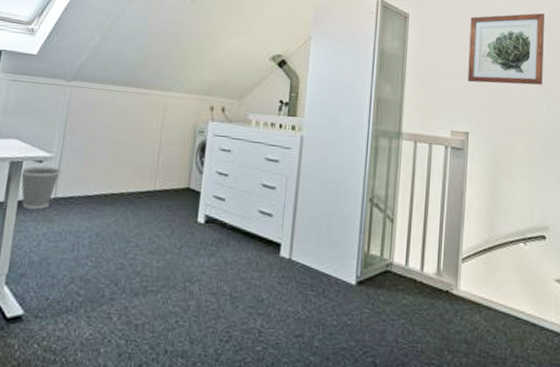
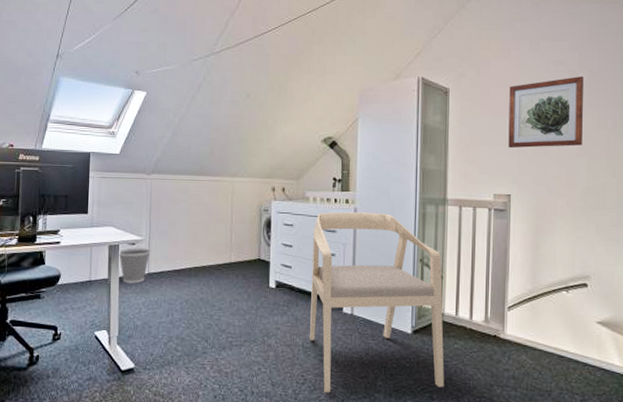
armchair: none [239,138,393,355] -> present [310,212,444,393]

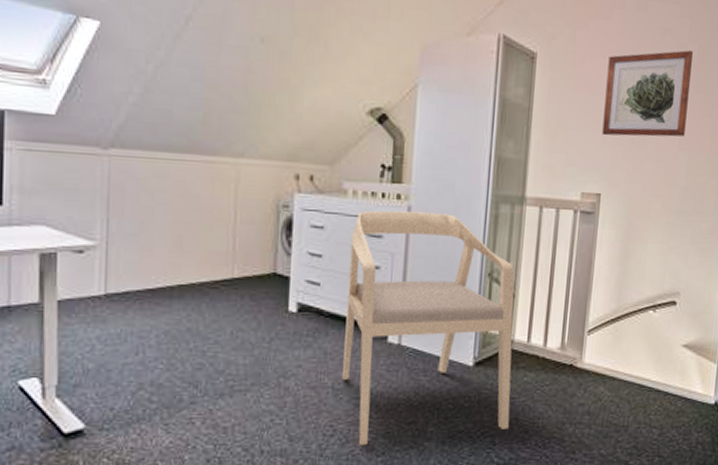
wastebasket: present [118,248,151,284] -> none [55,257,109,309]

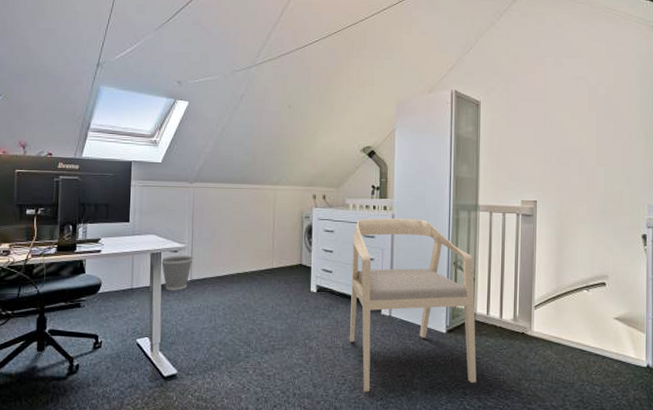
wastebasket: none [55,257,109,309] -> present [160,255,193,291]
wall art: present [602,50,693,137] -> none [534,91,602,158]

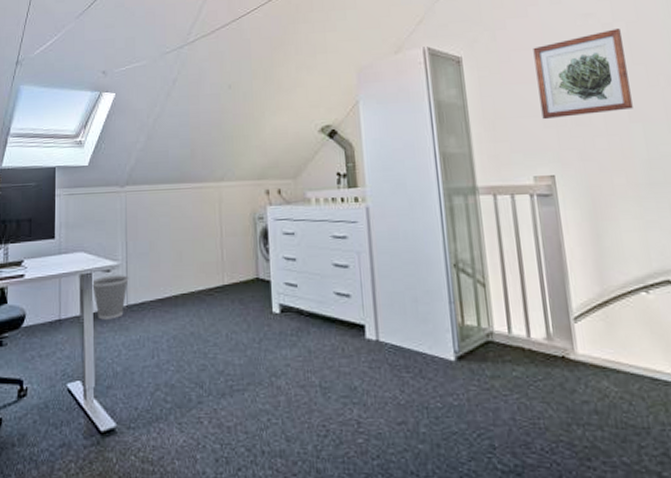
armchair: present [350,218,477,392] -> none [319,210,507,447]
wall art: none [534,91,602,158] -> present [533,29,633,120]

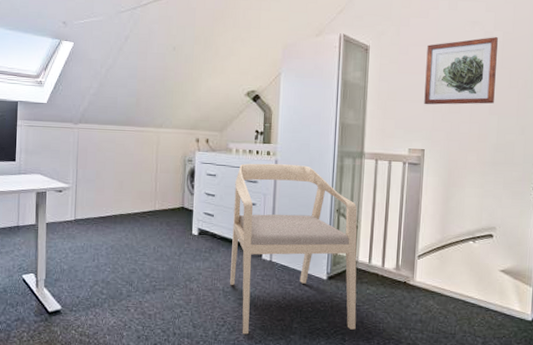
wastebasket: present [91,275,129,320] -> none [45,195,78,229]
armchair: none [319,210,507,447] -> present [230,163,357,335]

